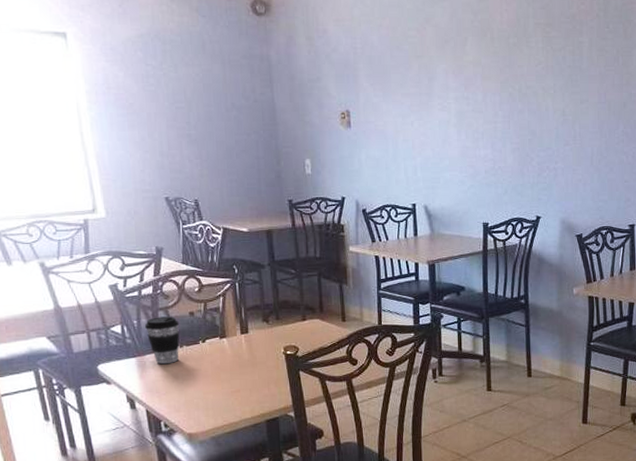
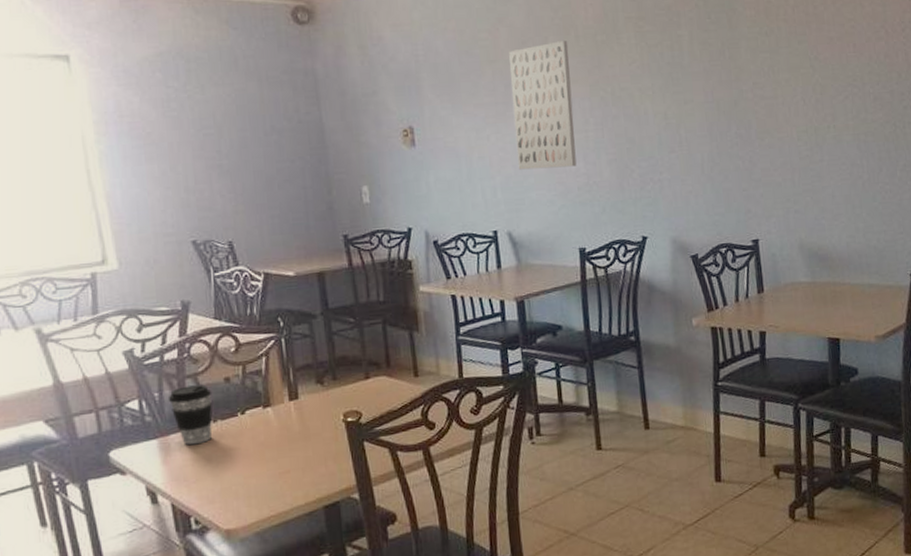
wall art: none [433,42,486,153] -> present [509,41,577,170]

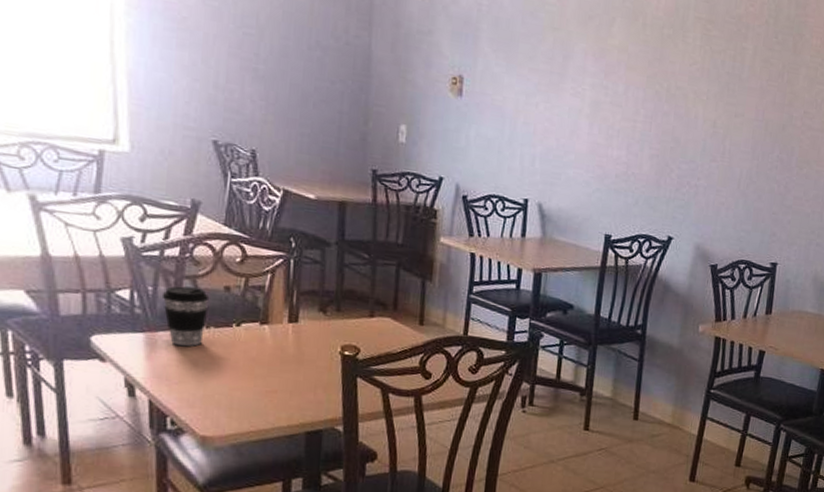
wall art: present [509,41,577,170] -> none [561,22,635,154]

